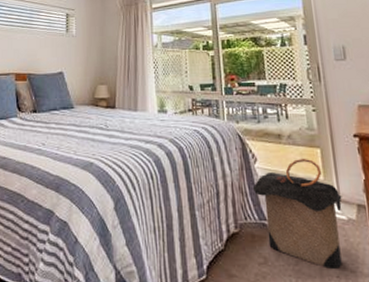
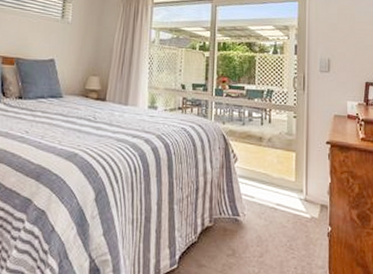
laundry hamper: present [252,158,342,269] -> none [230,160,309,261]

